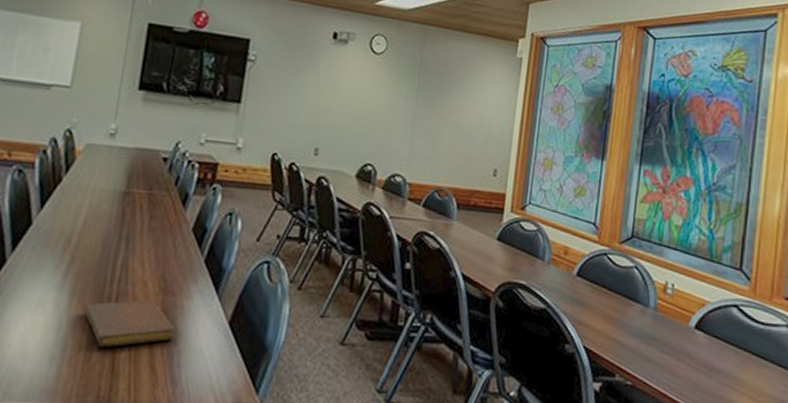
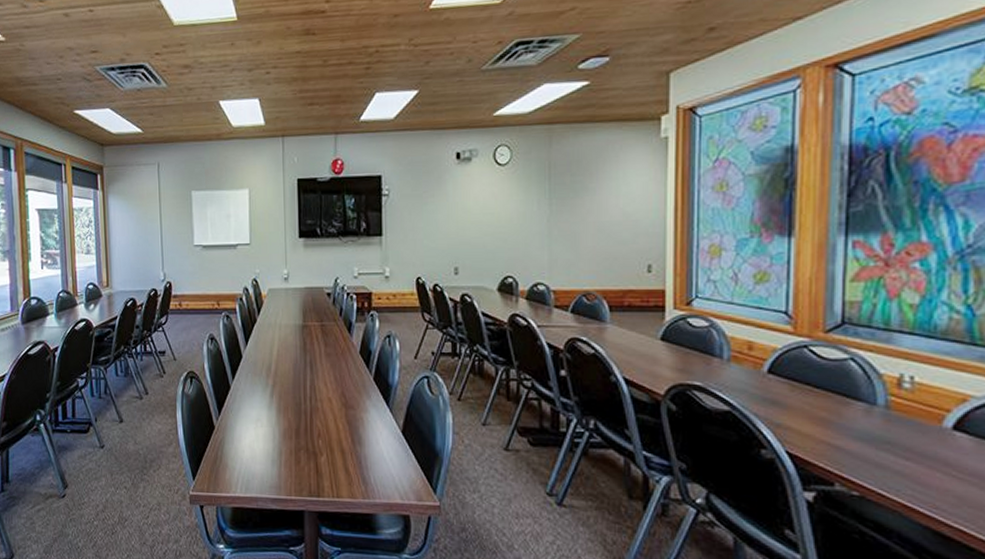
notebook: present [83,300,175,348] -> none [289,414,359,453]

